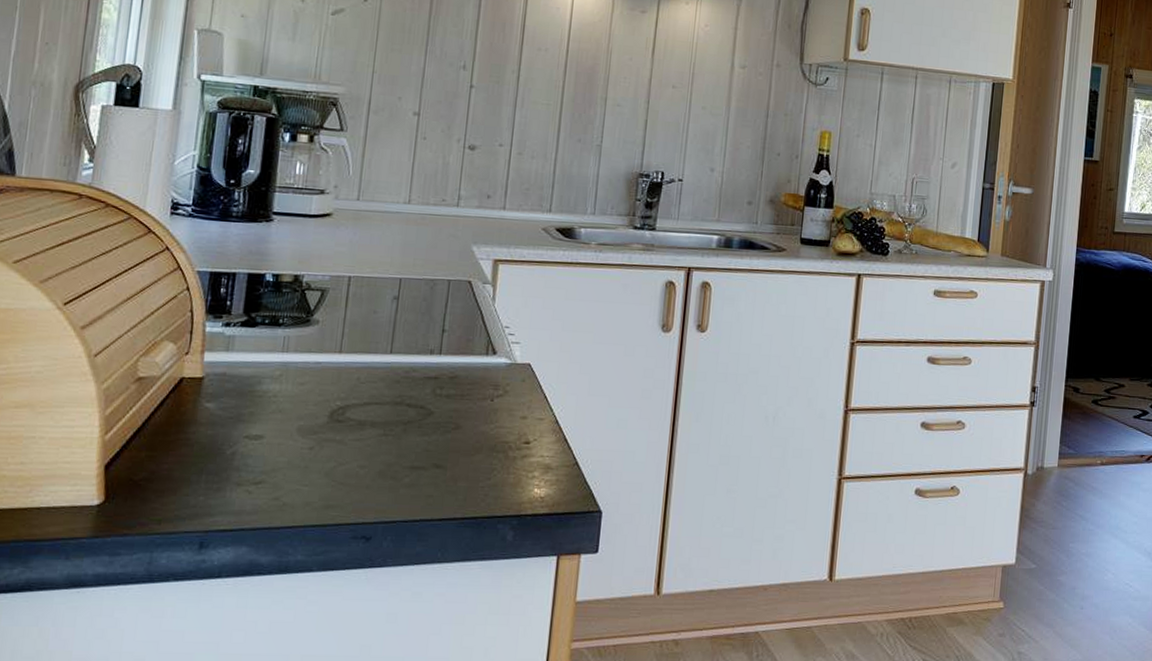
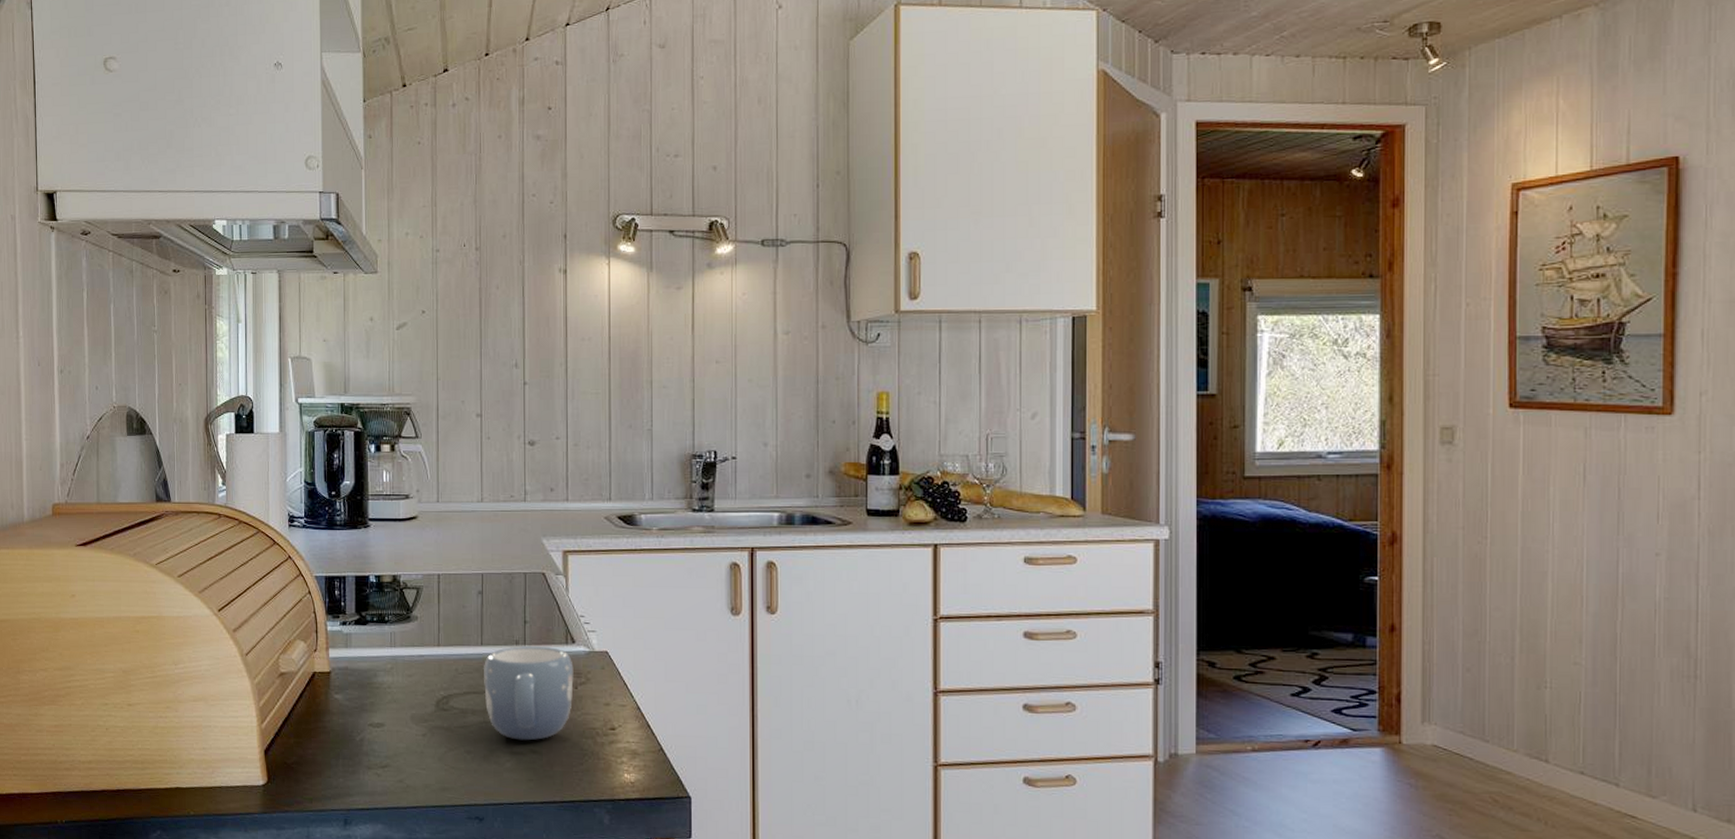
mug: none [388,356,492,455] -> present [483,646,574,741]

